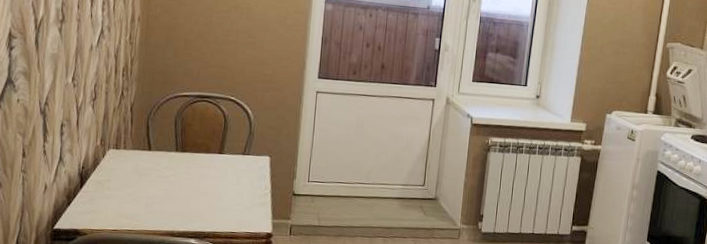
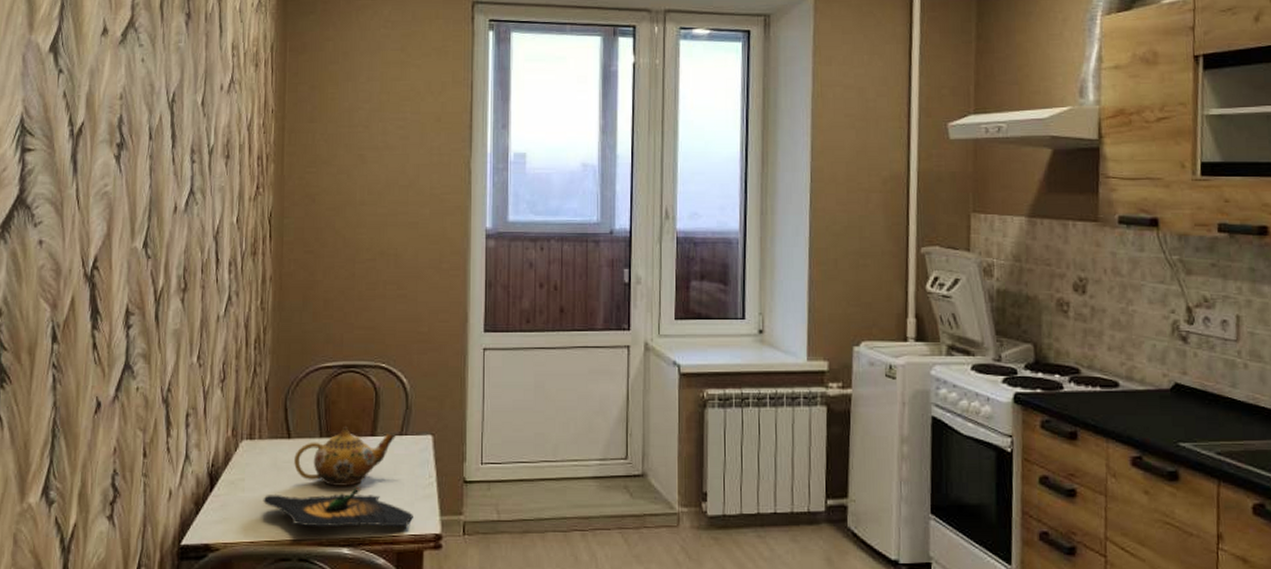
tequila: none [125,193,250,226] -> present [263,488,413,527]
teapot: none [153,144,239,192] -> present [294,425,396,486]

